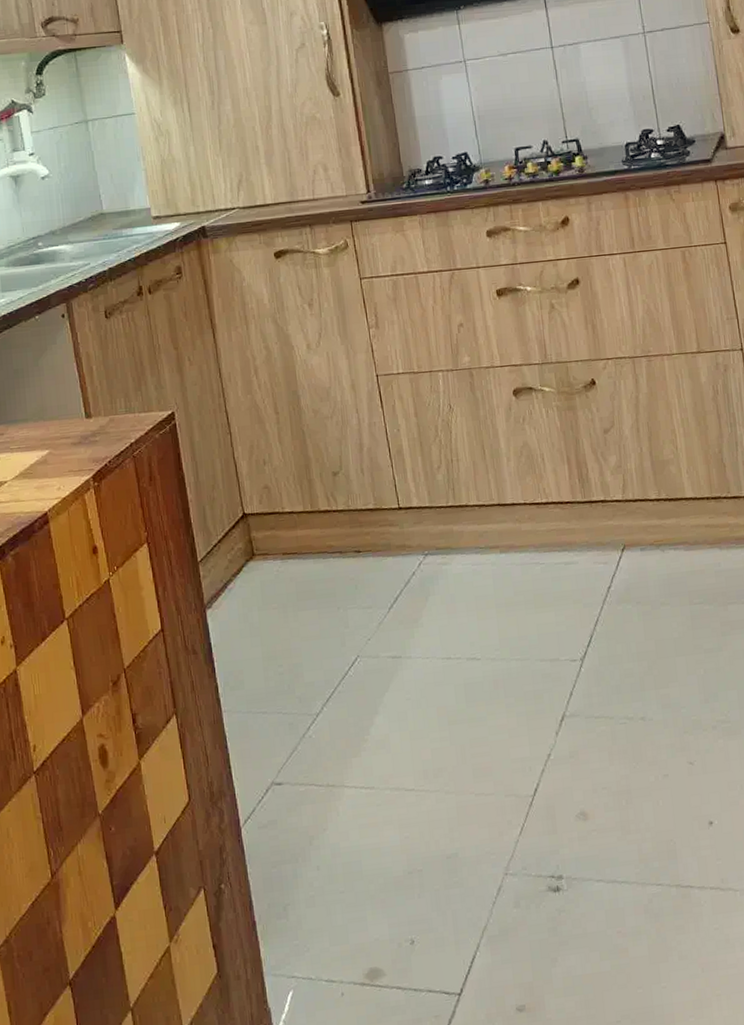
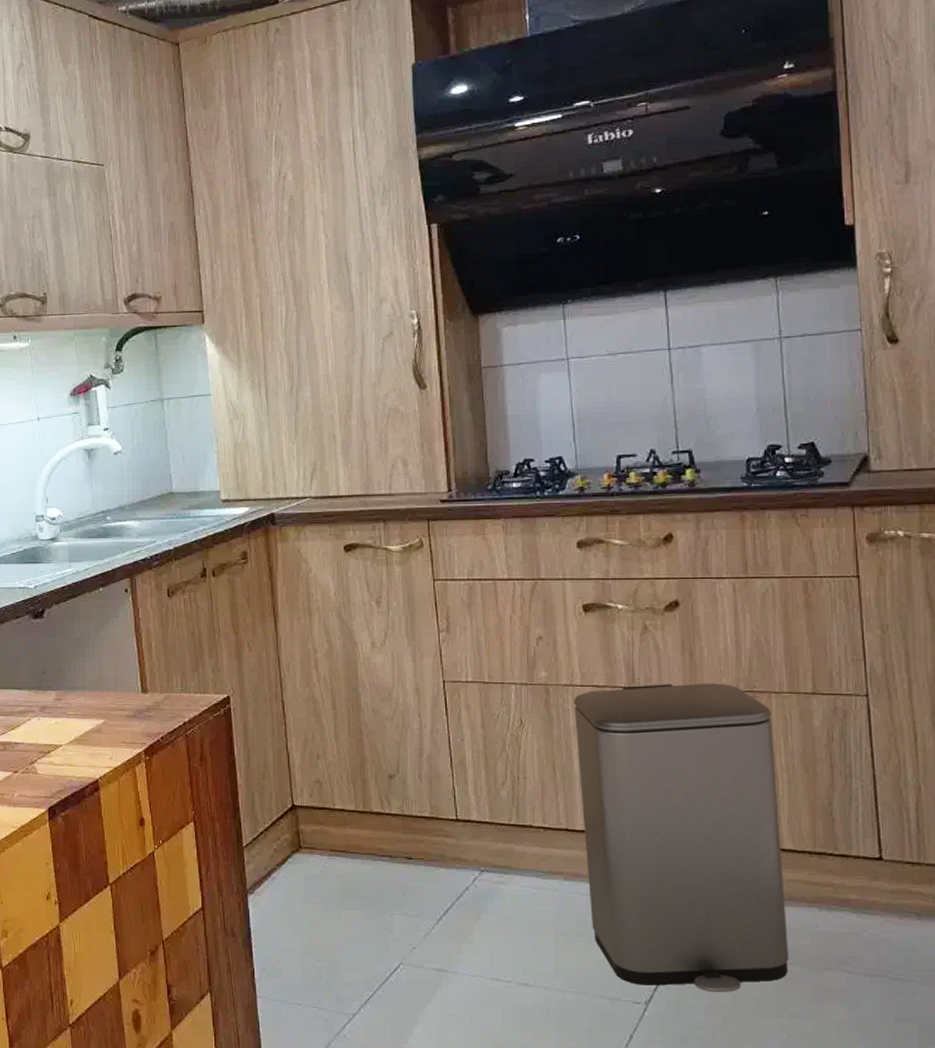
pedal bin: none [495,351,699,644] -> present [573,683,789,993]

